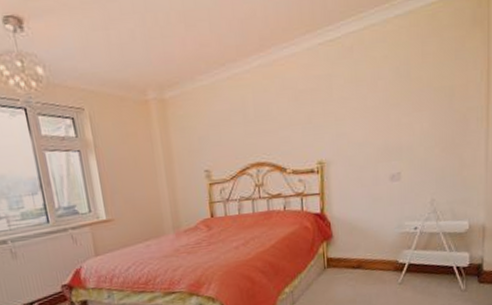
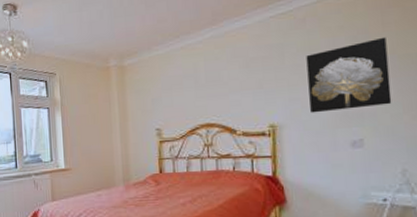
wall art: none [353,68,426,149] -> present [306,36,392,113]

